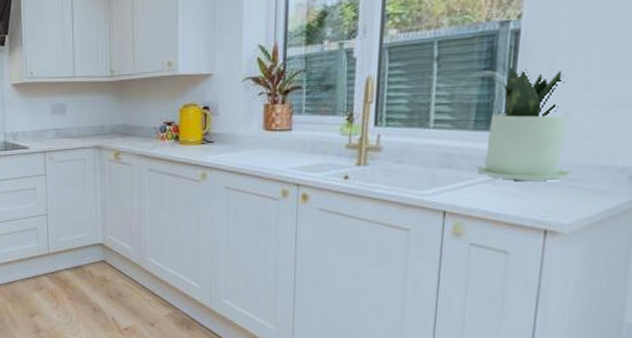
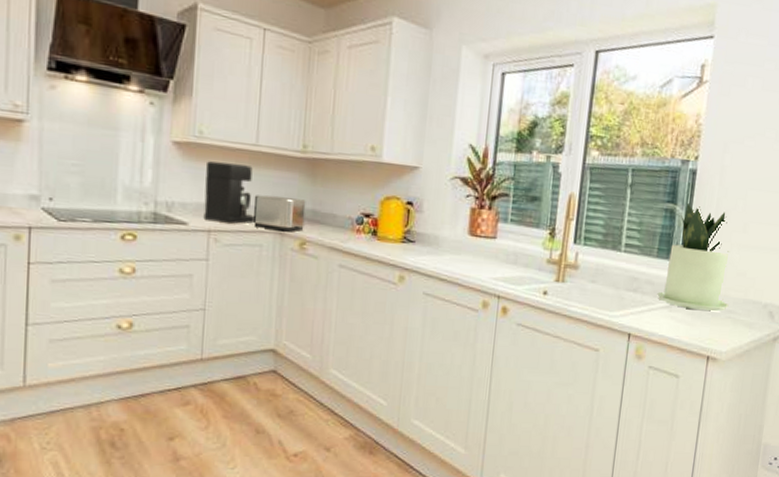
coffee maker: none [38,95,78,144] -> present [203,161,256,224]
toaster: none [75,116,117,146] -> present [253,195,306,232]

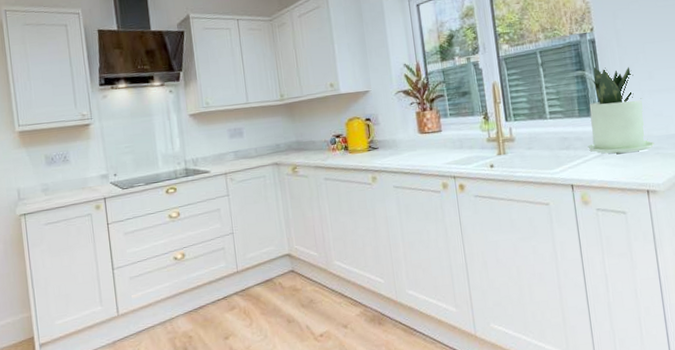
coffee maker: present [203,161,256,224] -> none [215,119,257,167]
toaster: present [253,195,306,232] -> none [252,135,293,164]

